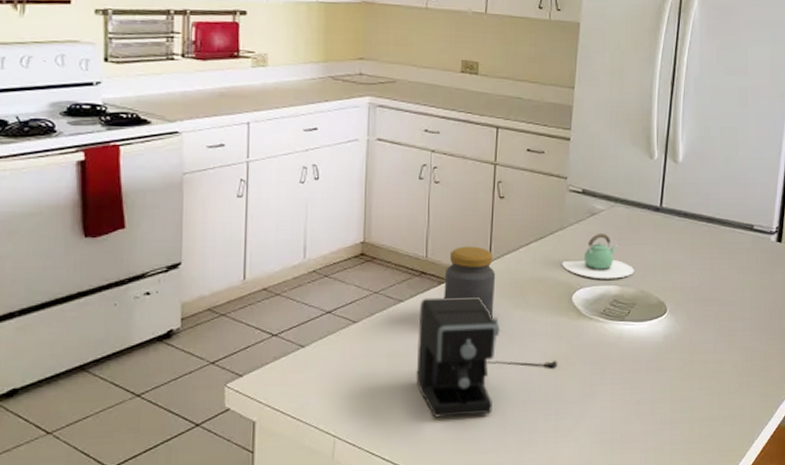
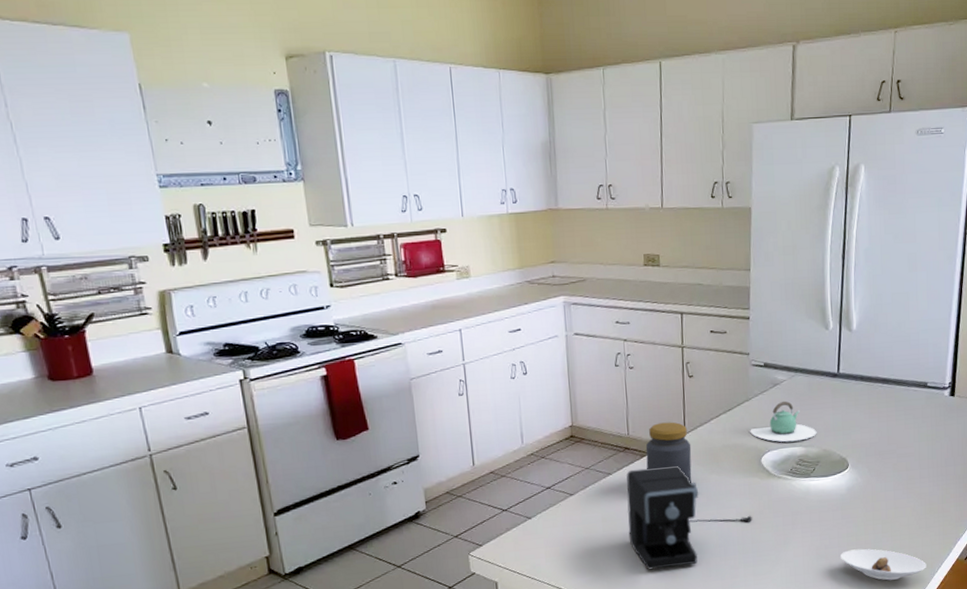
saucer: none [651,407,746,446] -> present [840,548,926,581]

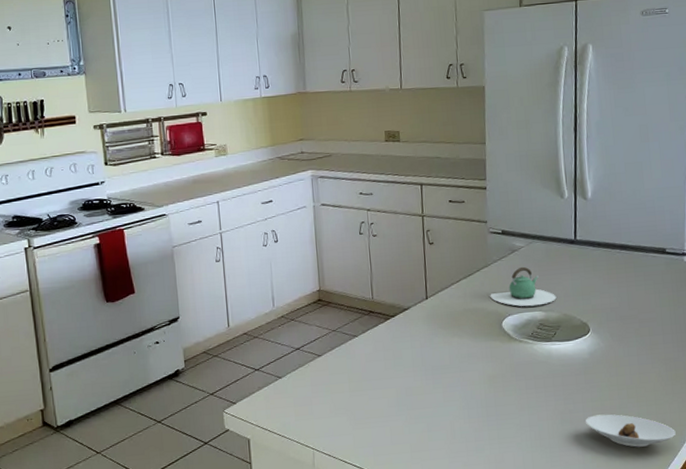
coffee maker: present [626,465,752,570] -> none [371,328,495,431]
jar: present [645,422,692,483] -> none [389,286,435,346]

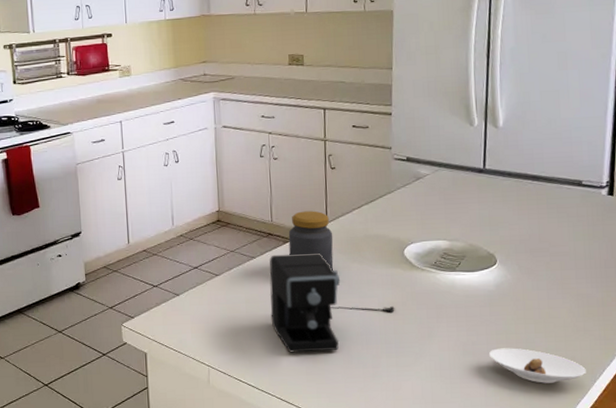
coffee maker: none [371,328,495,431] -> present [269,252,395,353]
jar: none [389,286,435,346] -> present [288,211,334,271]
teapot: present [490,266,557,307] -> none [392,194,462,235]

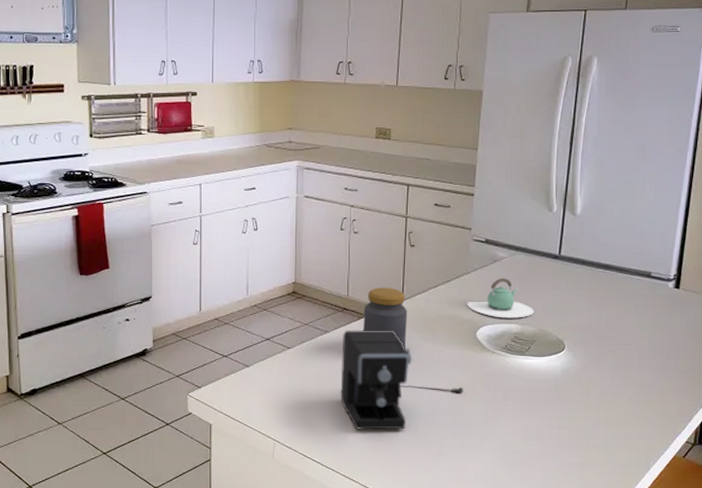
teapot: none [392,194,462,235] -> present [467,277,534,318]
saucer: present [488,348,586,383] -> none [550,433,641,469]

